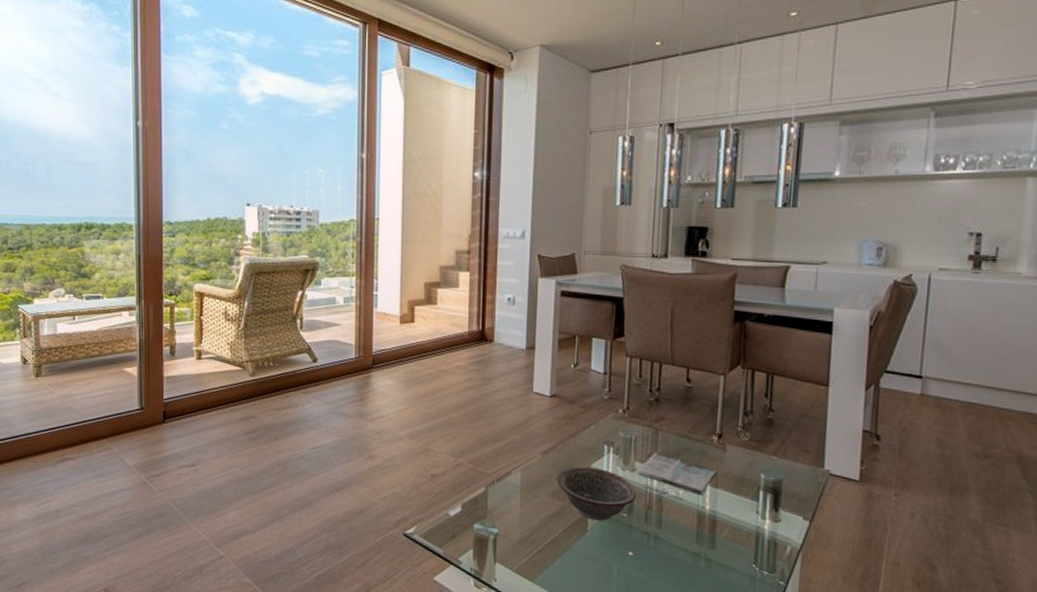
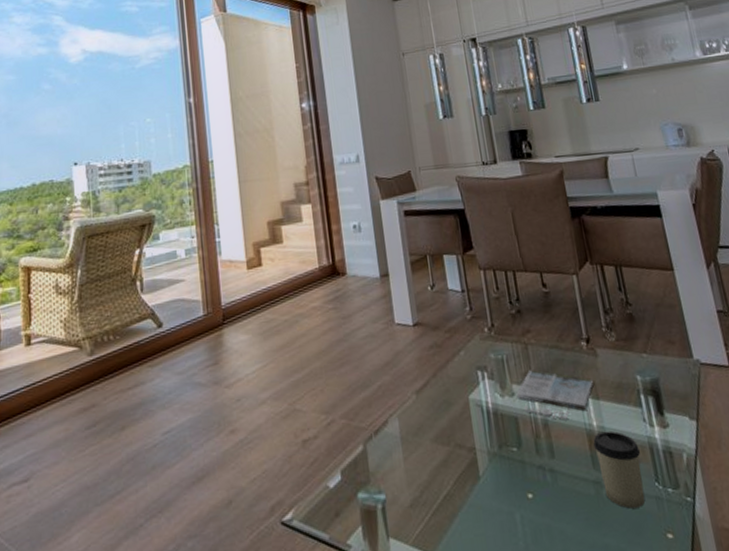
decorative bowl: present [557,466,638,521] -> none [436,399,523,463]
cup: none [702,514,746,581] -> present [593,431,646,509]

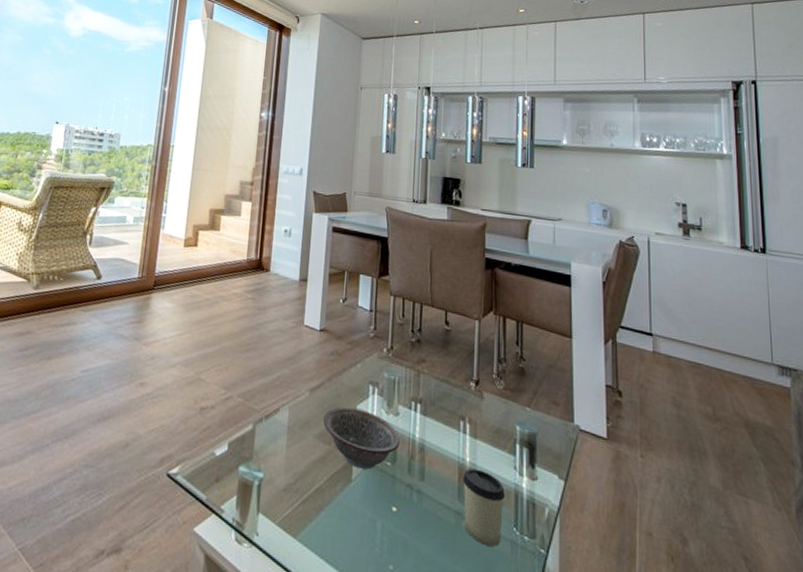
decorative bowl: none [436,399,523,463] -> present [323,407,401,470]
magazine: present [516,370,593,420] -> none [401,396,474,450]

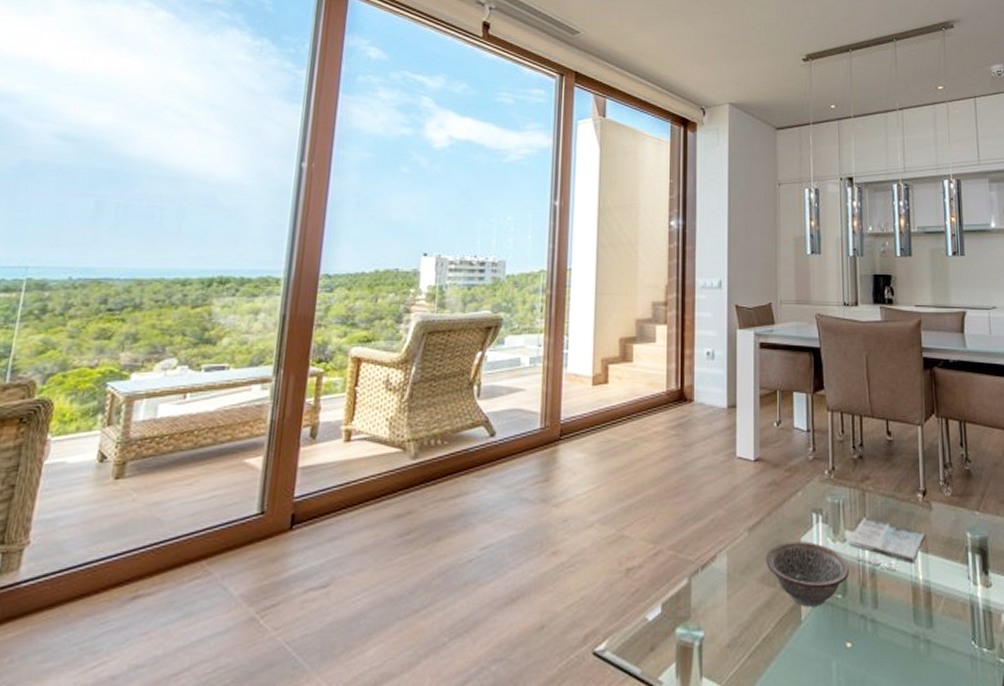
magazine: none [401,396,474,450] -> present [848,517,924,571]
cup: present [463,468,506,547] -> none [917,585,962,666]

